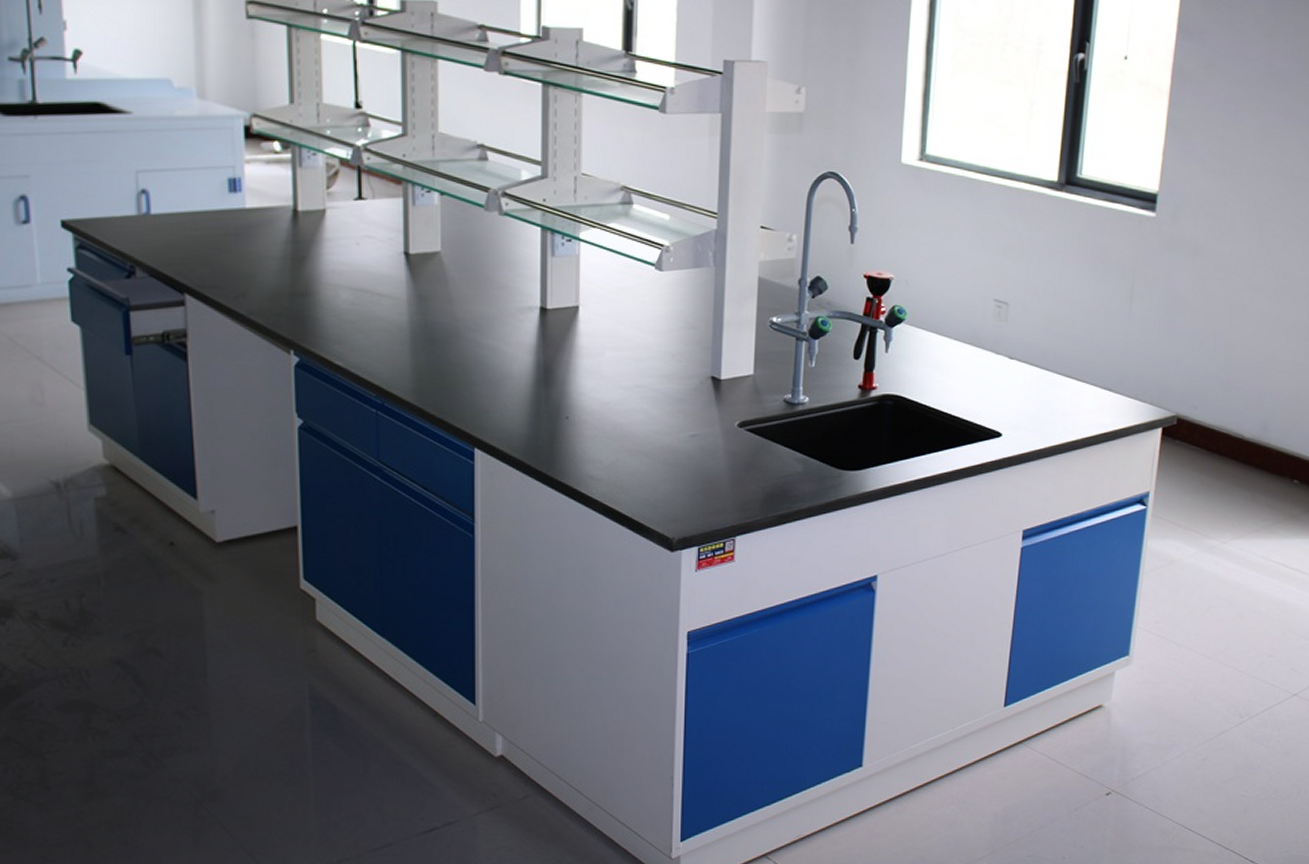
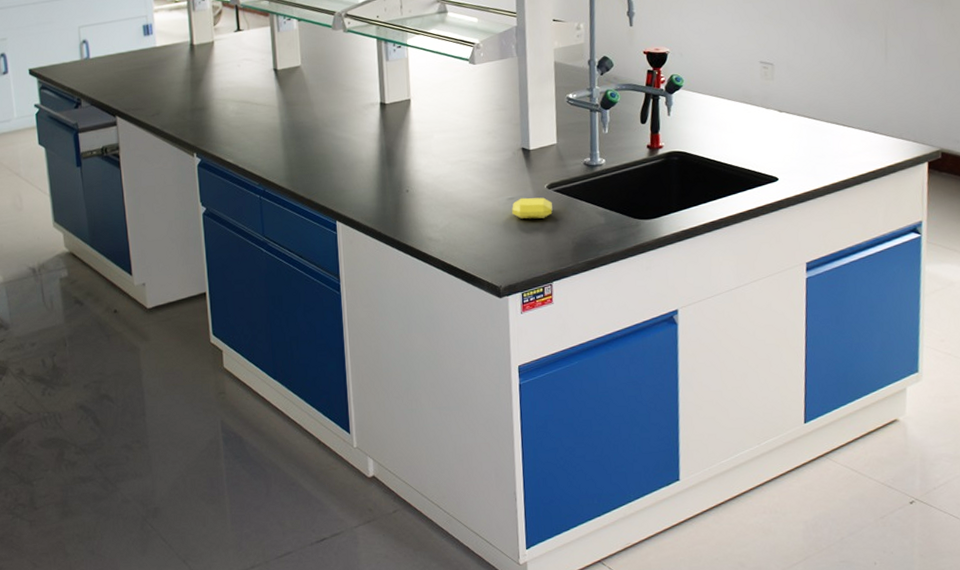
soap bar: none [694,435,742,461] -> present [512,197,553,219]

